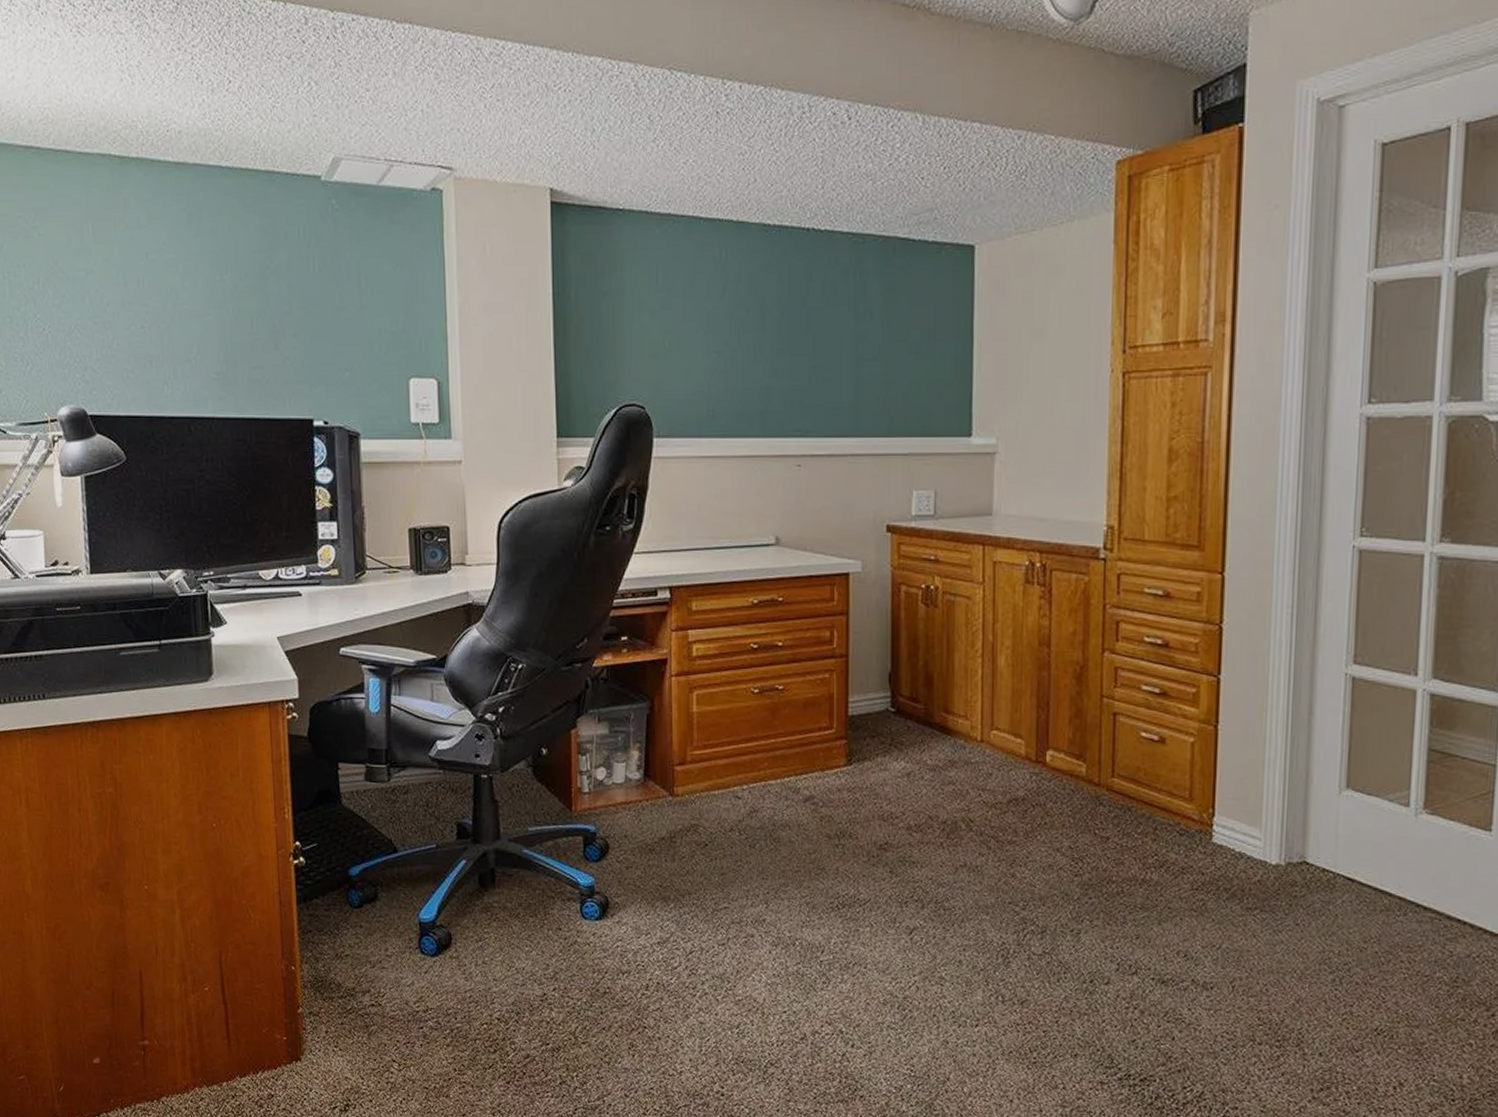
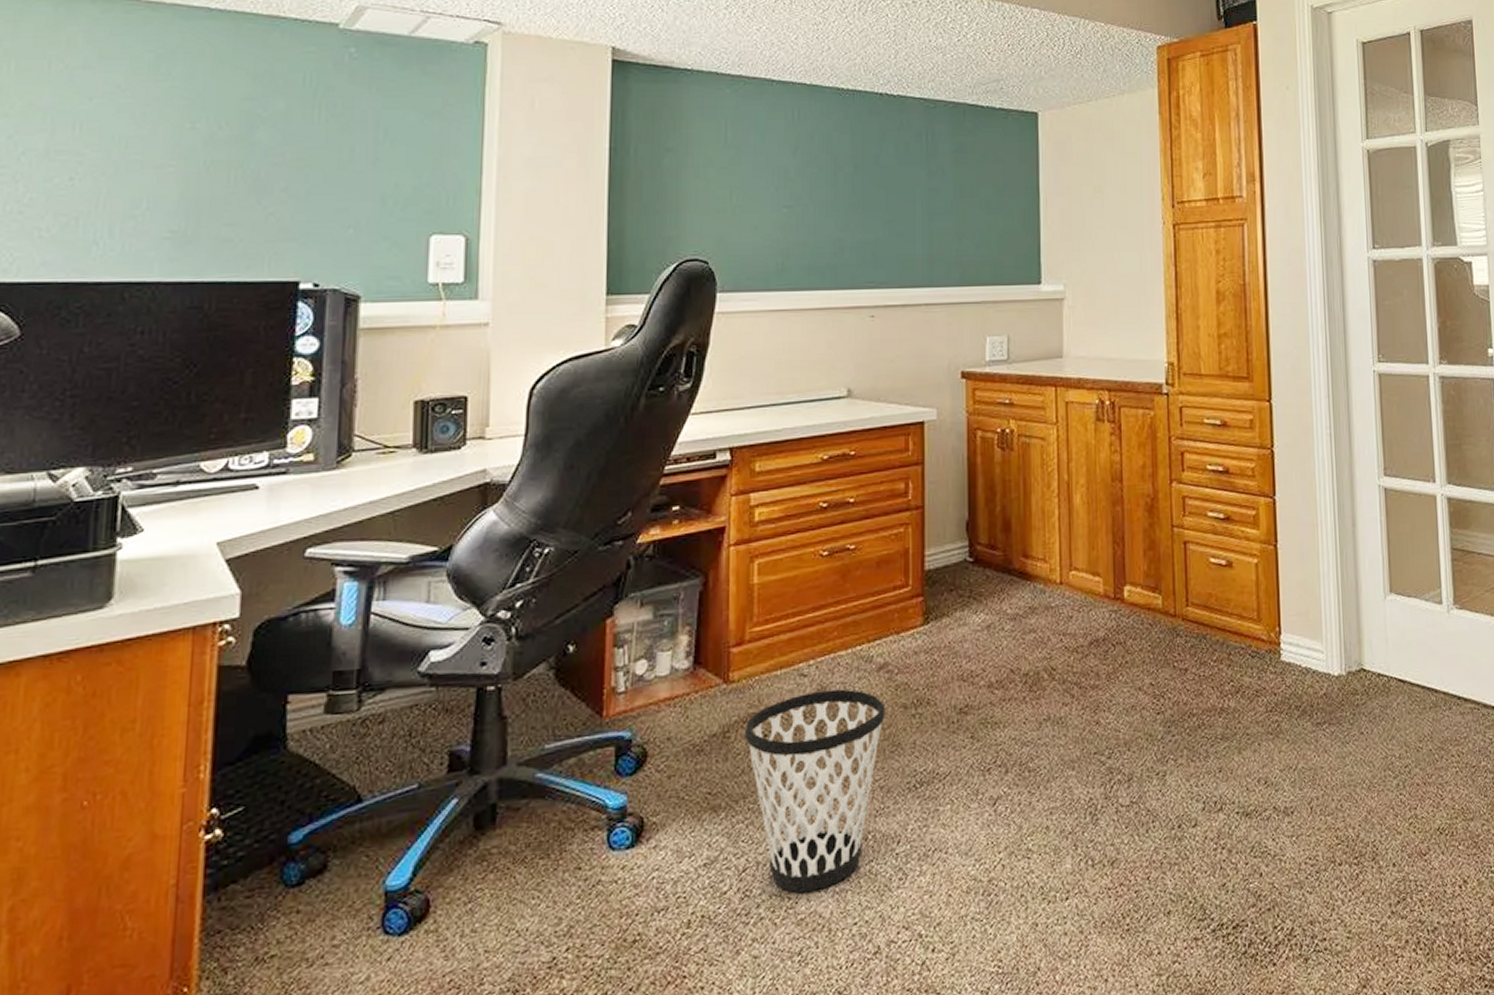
wastebasket: none [688,812,811,980] -> present [744,689,886,894]

